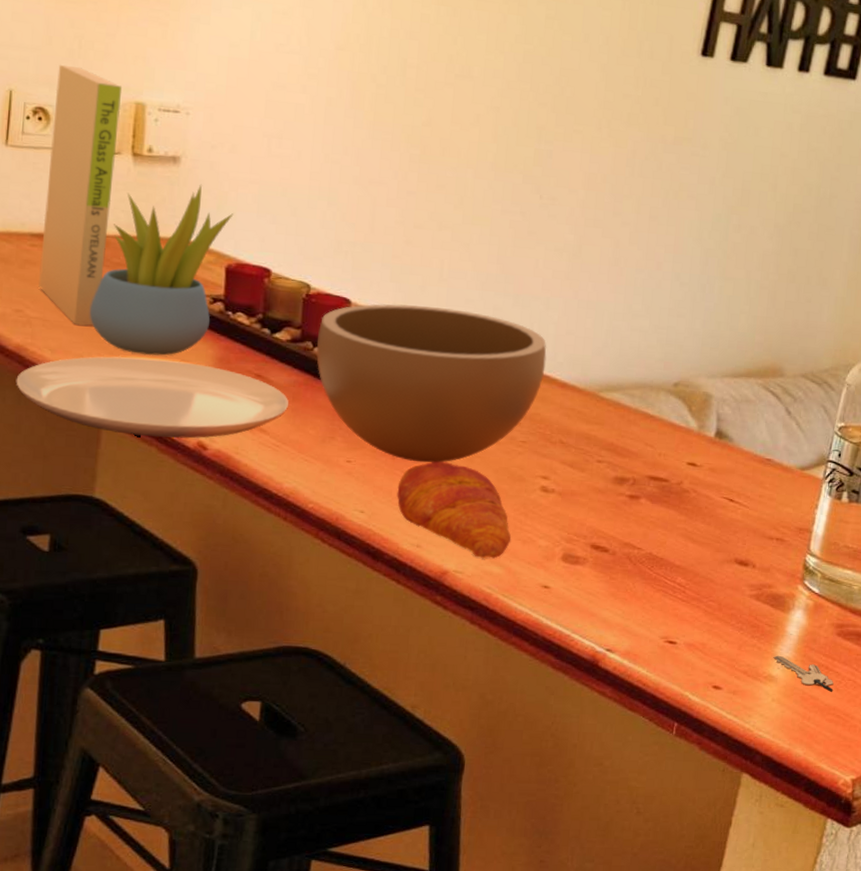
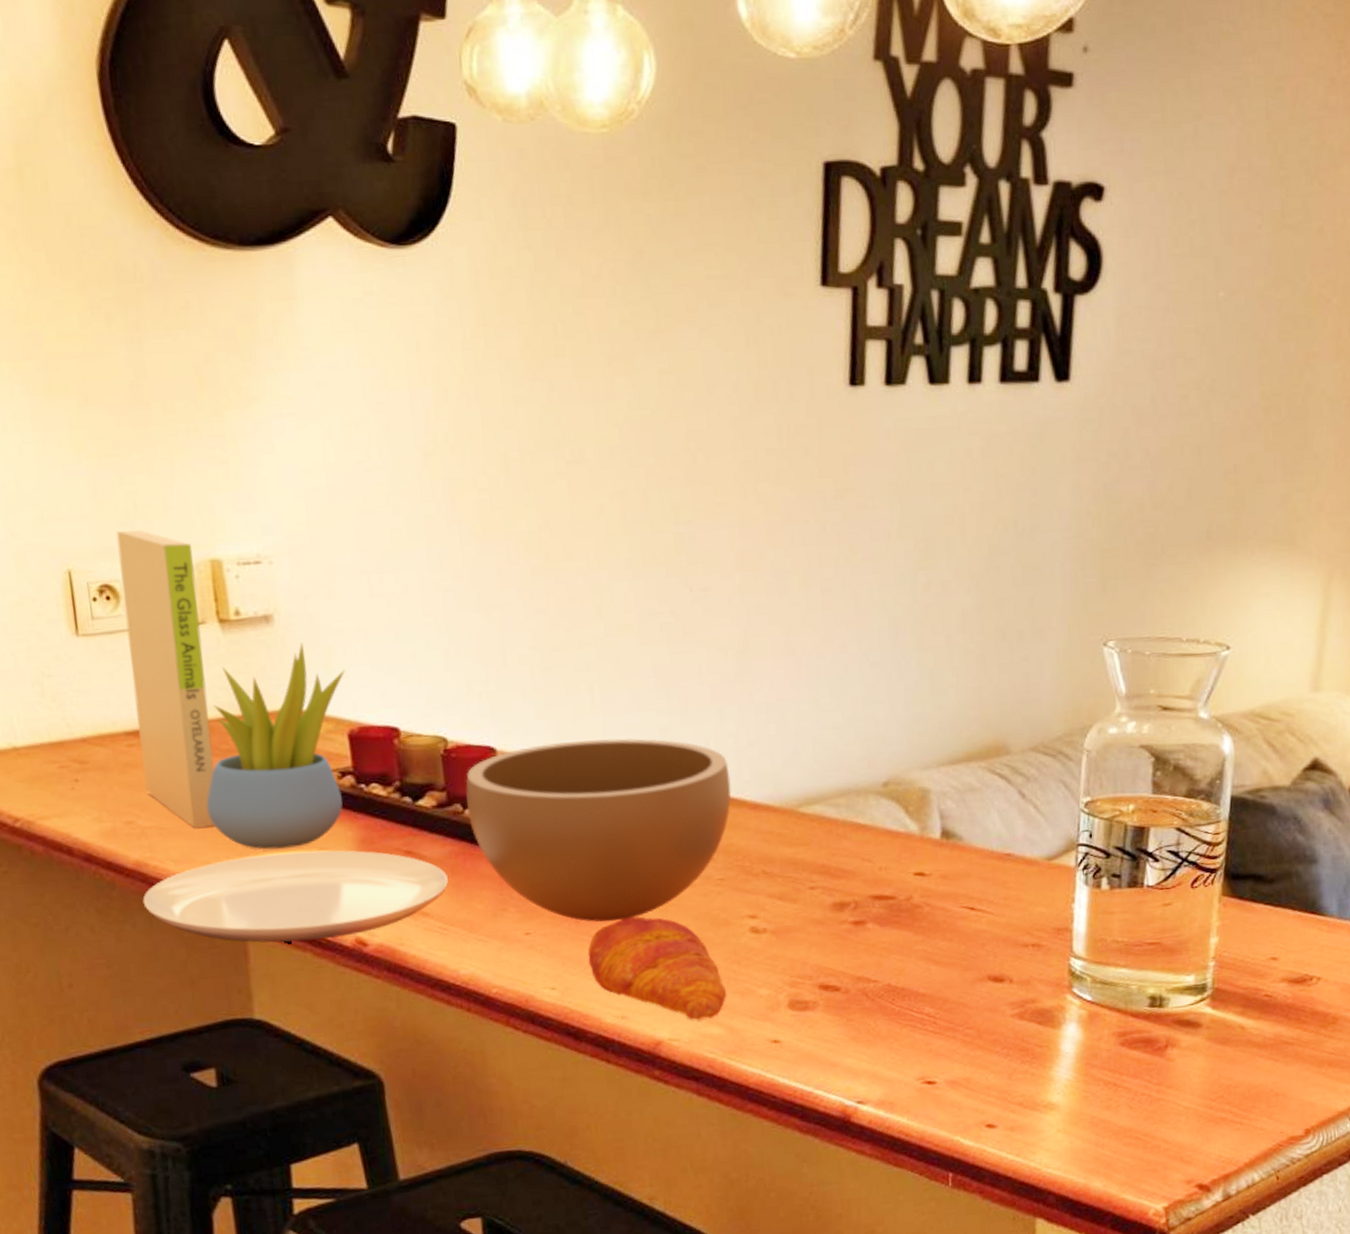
key: present [773,655,834,692] -> none [1050,1078,1126,1112]

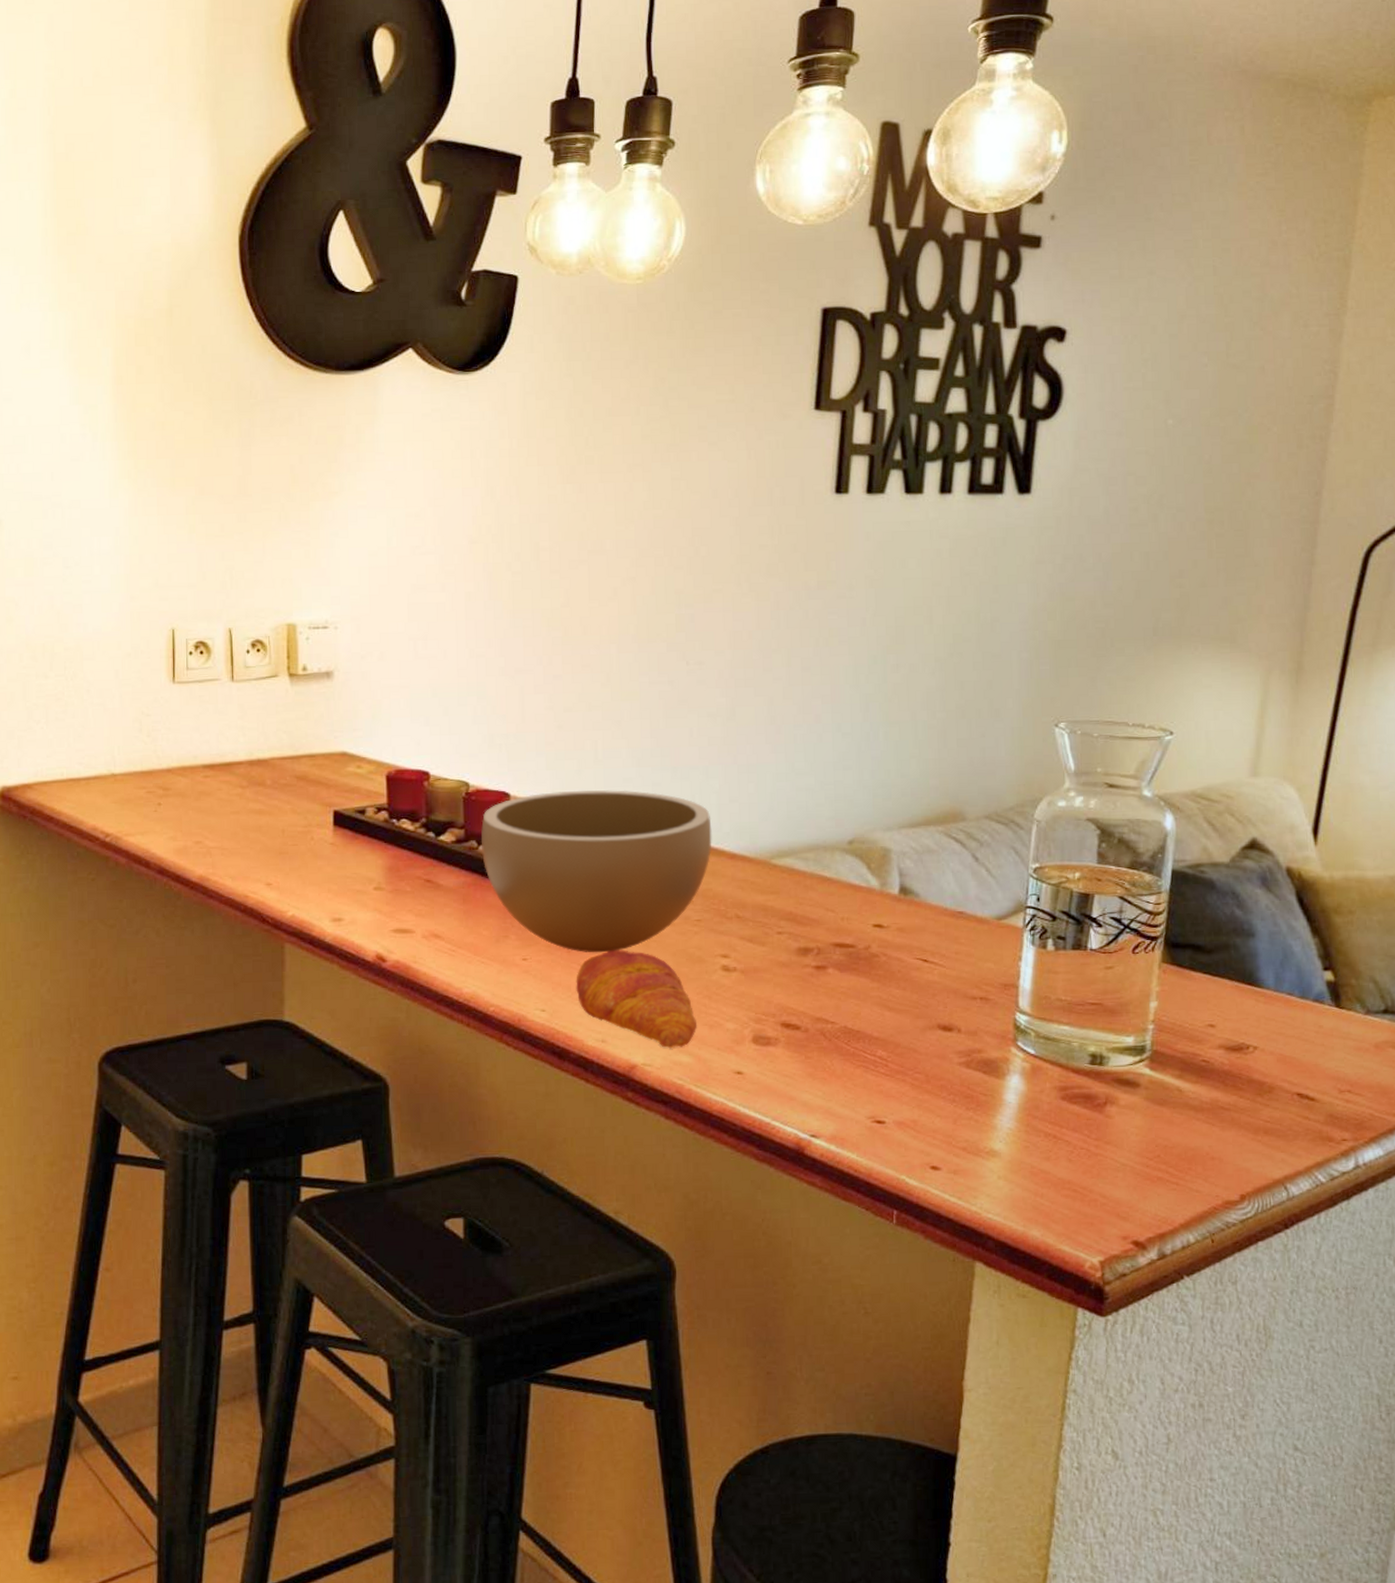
book: present [116,529,215,828] -> none [213,597,274,850]
plate: present [142,850,449,943] -> none [202,875,461,955]
succulent plant: present [206,642,345,850] -> none [263,695,389,873]

